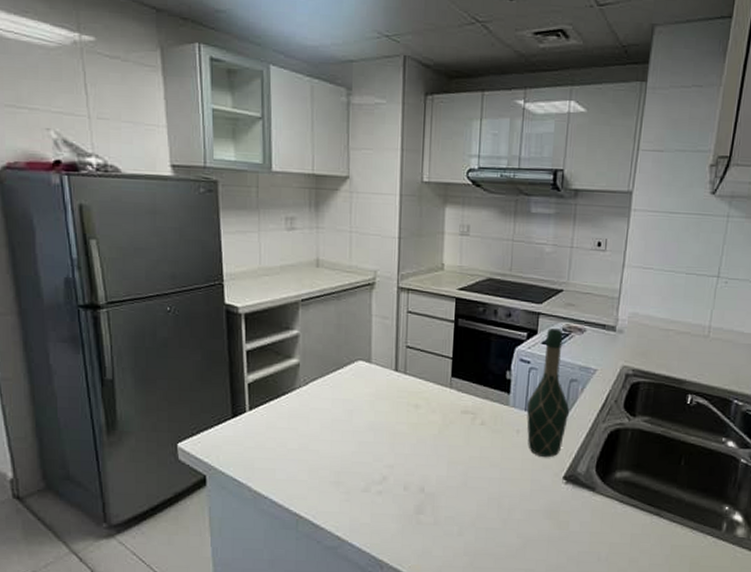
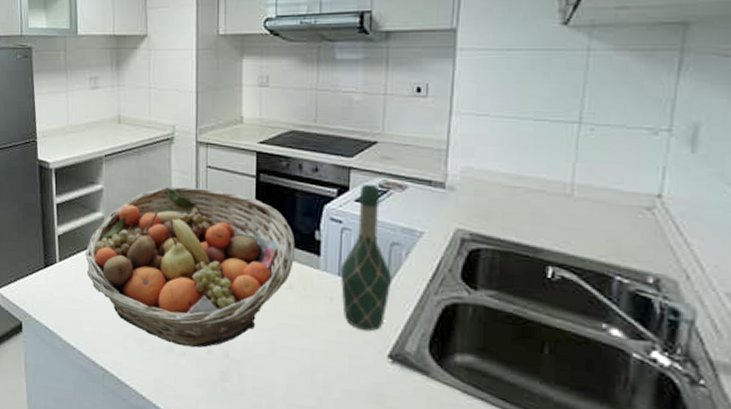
fruit basket: none [278,331,489,486] -> present [85,186,296,348]

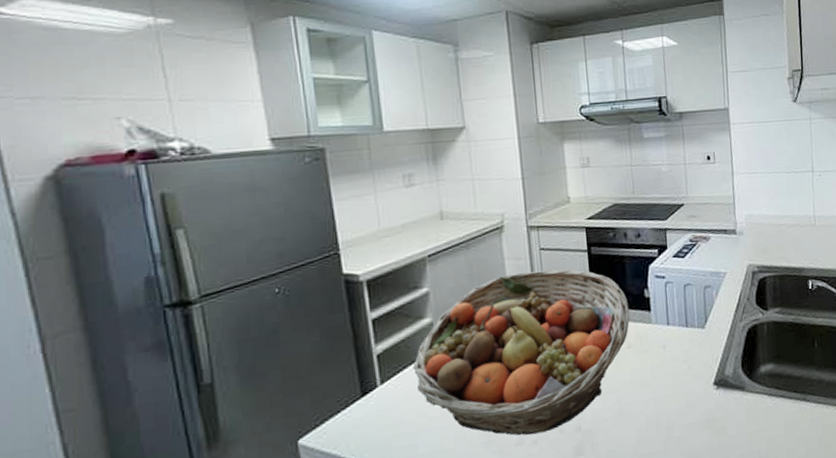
wine bottle: present [340,185,393,332] -> none [668,240,709,368]

